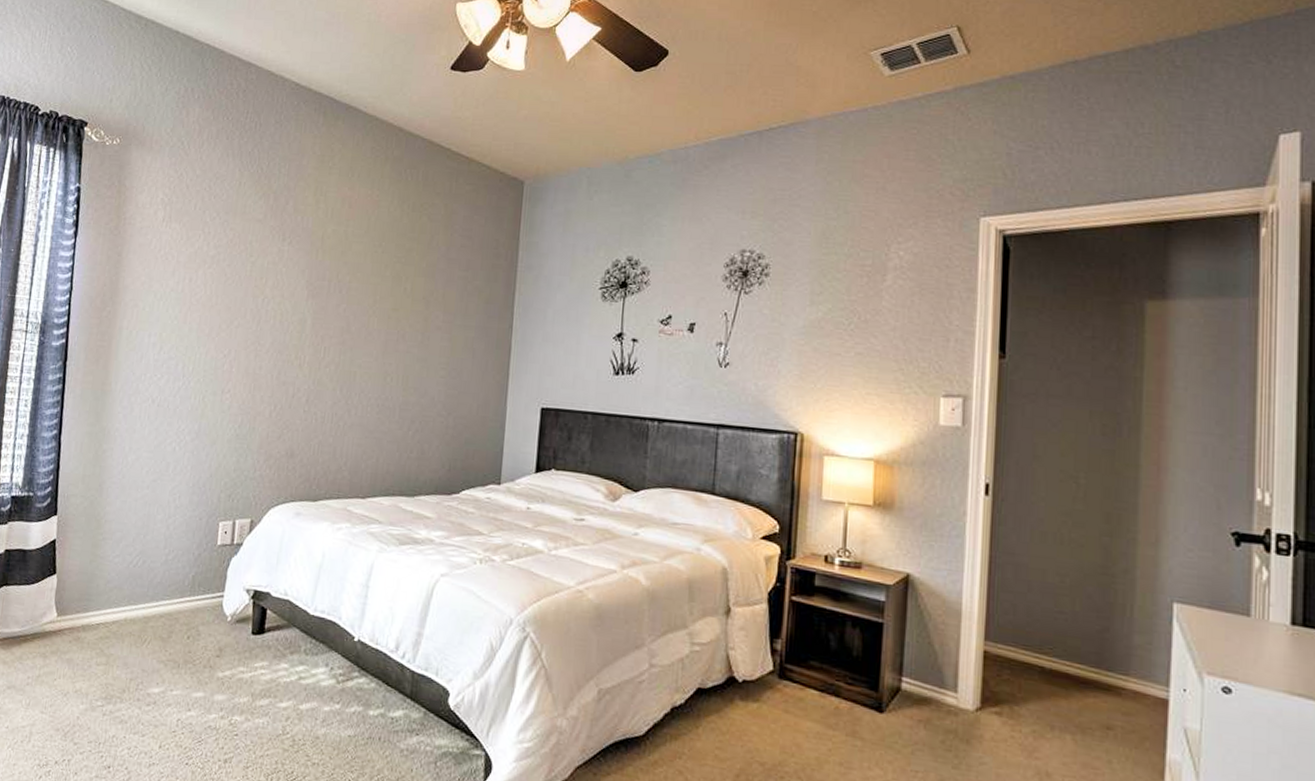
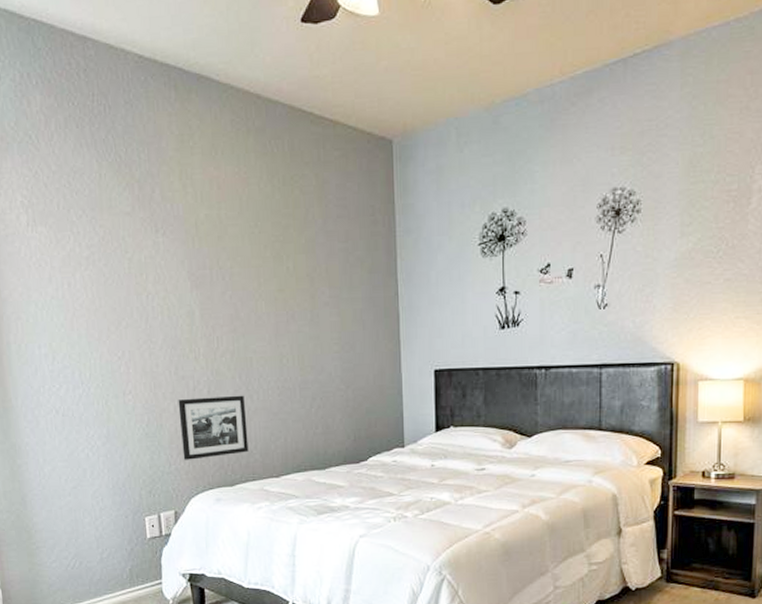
picture frame: none [269,405,342,469] -> present [178,395,249,460]

